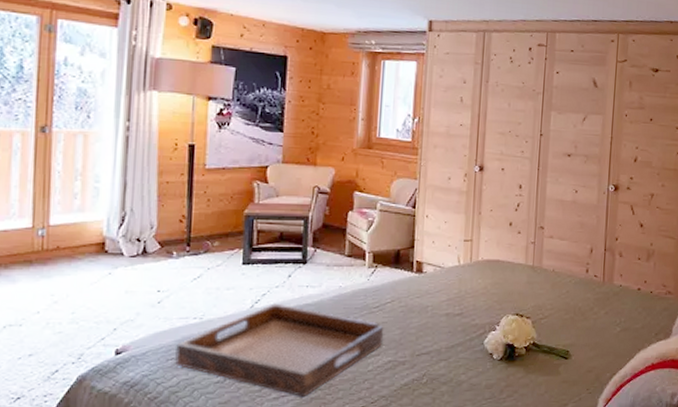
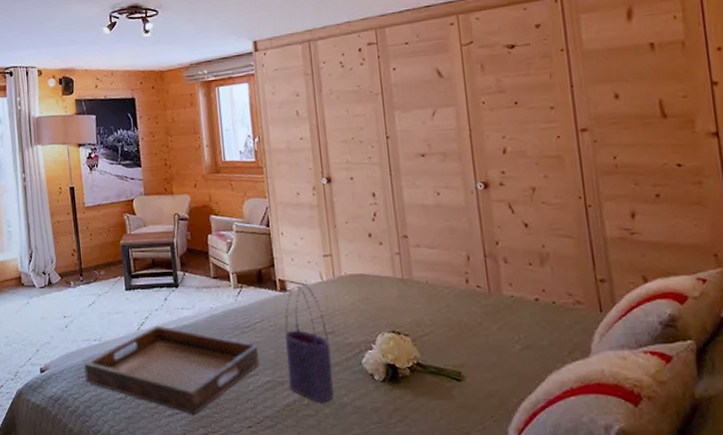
tote bag: none [409,268,457,382] -> present [285,285,334,403]

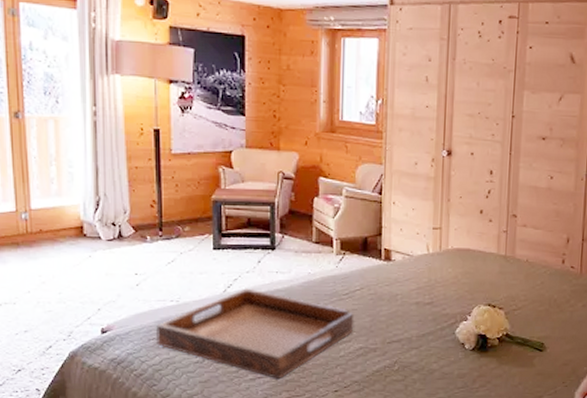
tote bag: present [285,285,334,403] -> none [381,256,427,369]

